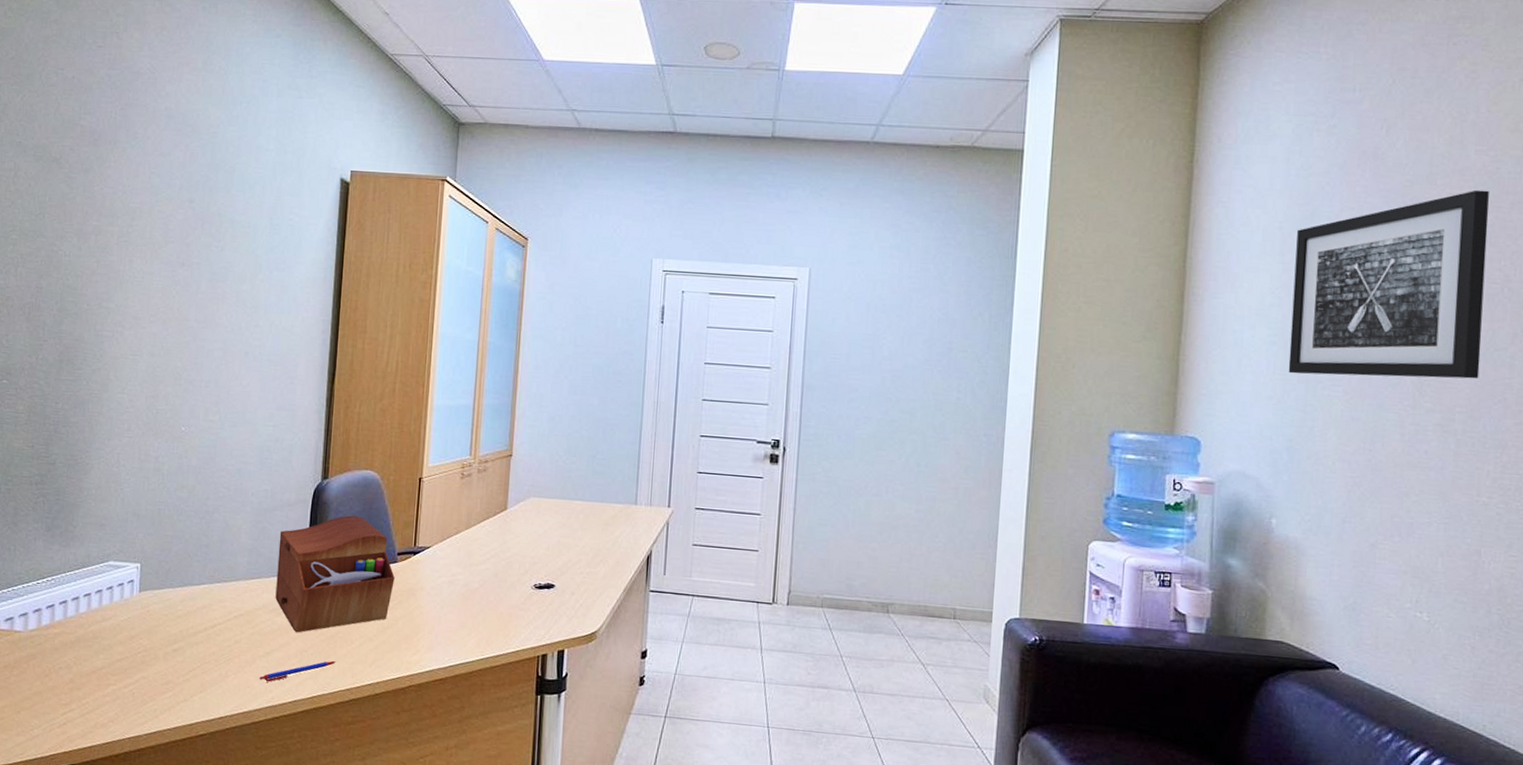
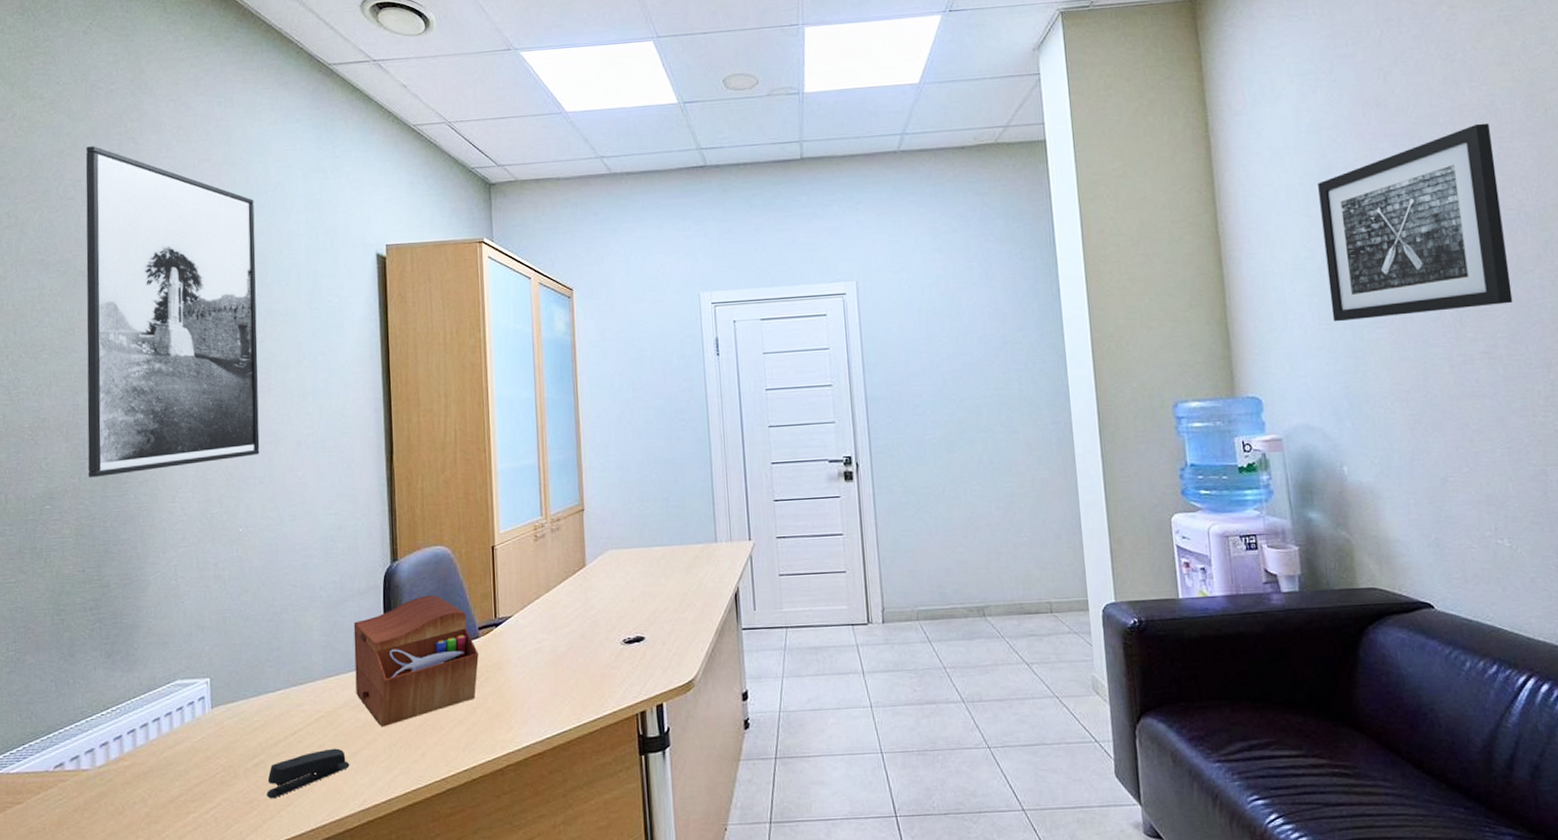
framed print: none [44,36,228,360] -> present [85,146,260,477]
stapler: none [182,645,263,684] -> present [266,748,350,799]
pen: present [259,661,337,682] -> none [348,752,428,784]

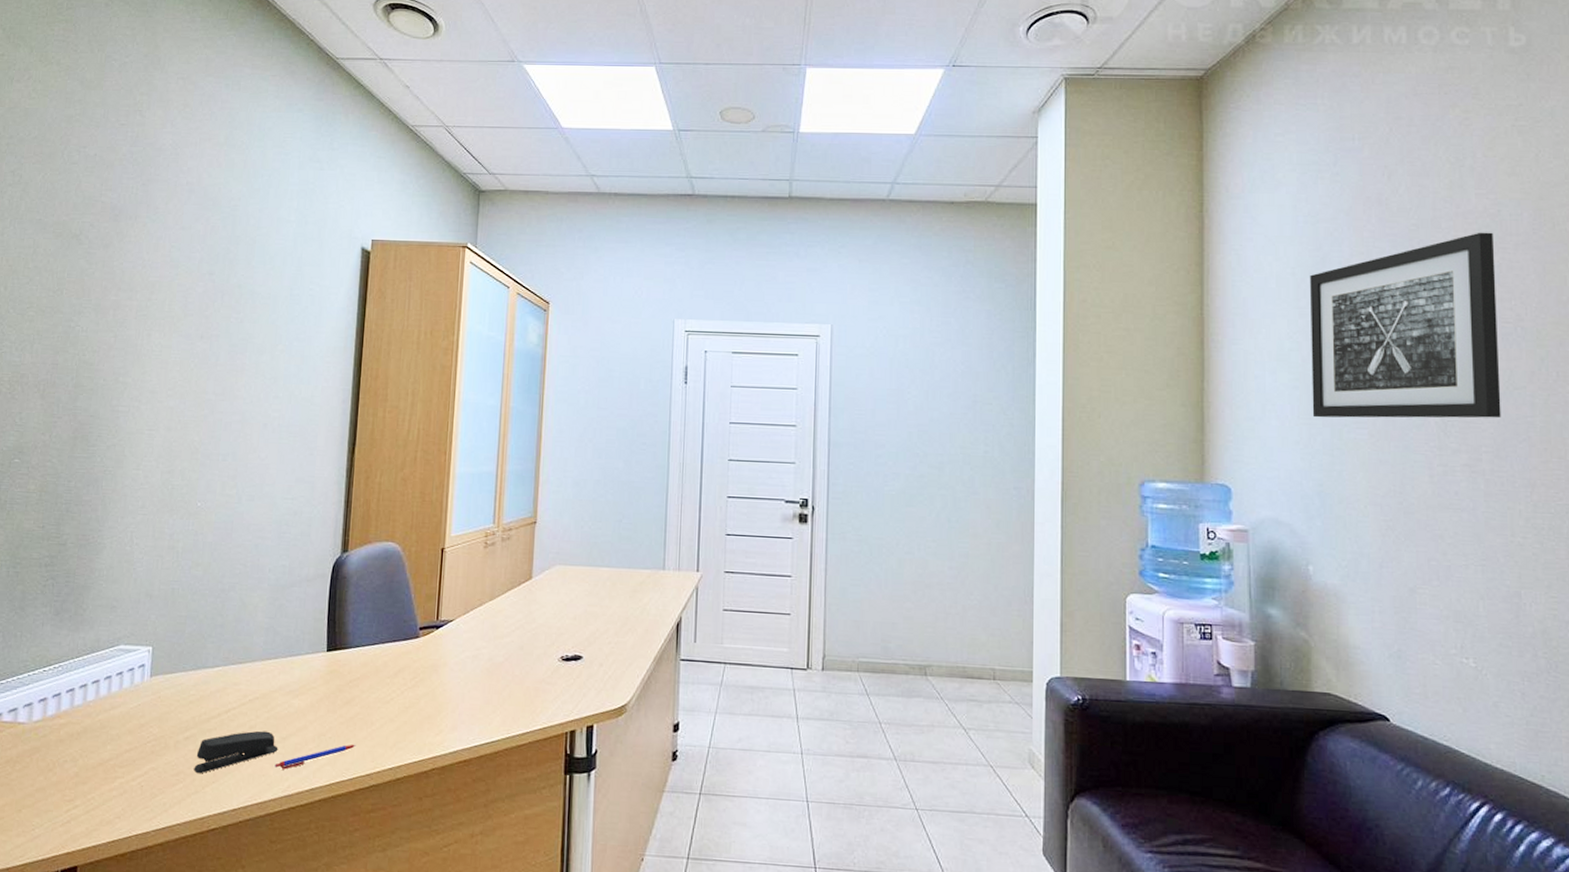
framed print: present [85,146,260,477] -> none [58,115,249,437]
pen: none [348,752,428,784] -> present [274,744,356,770]
sewing box: present [353,595,479,727] -> none [292,589,417,716]

